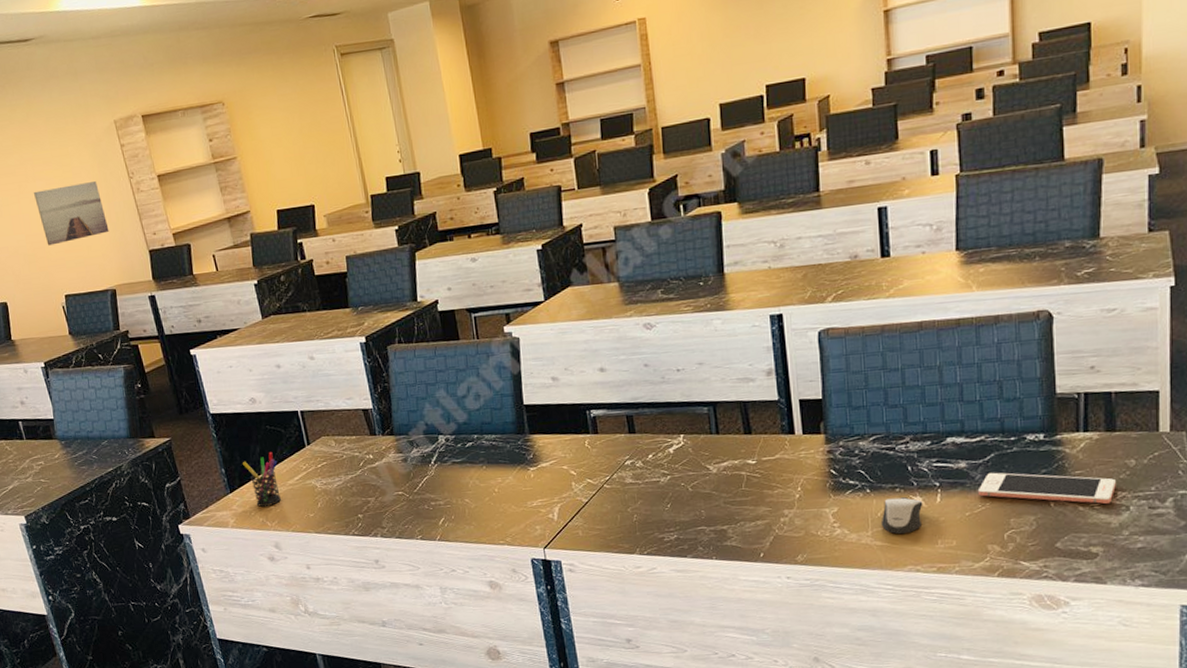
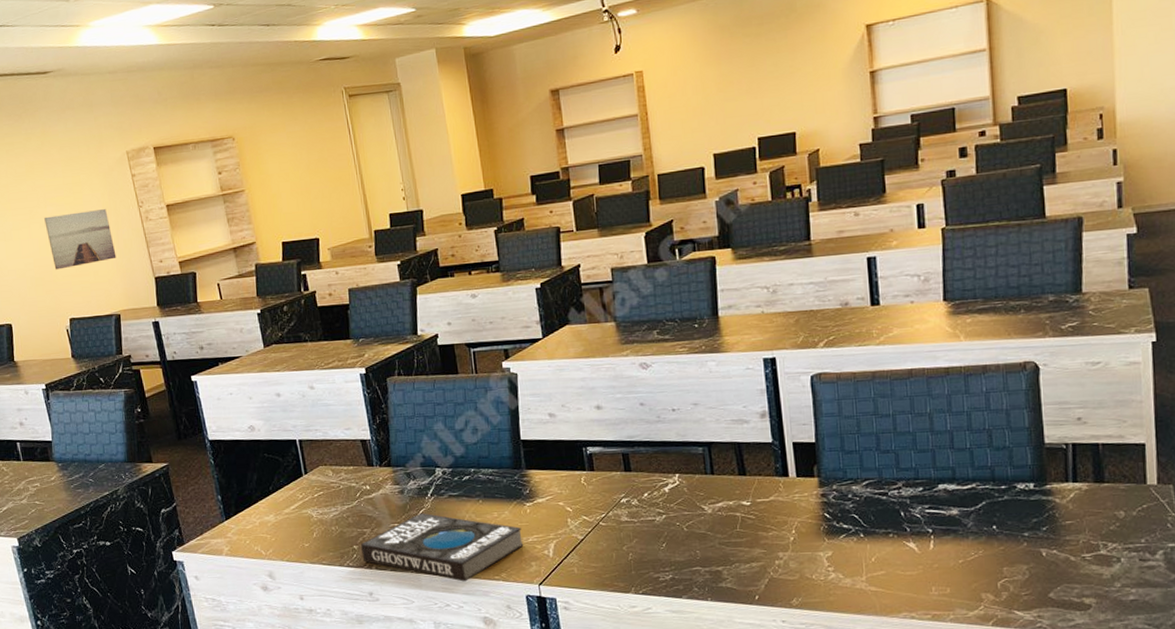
pen holder: present [242,451,282,507] -> none [238,479,277,535]
book: none [366,480,528,547] -> present [361,513,524,582]
computer mouse: present [880,497,923,535] -> none [875,543,917,581]
cell phone: present [977,472,1116,504] -> none [970,520,1106,555]

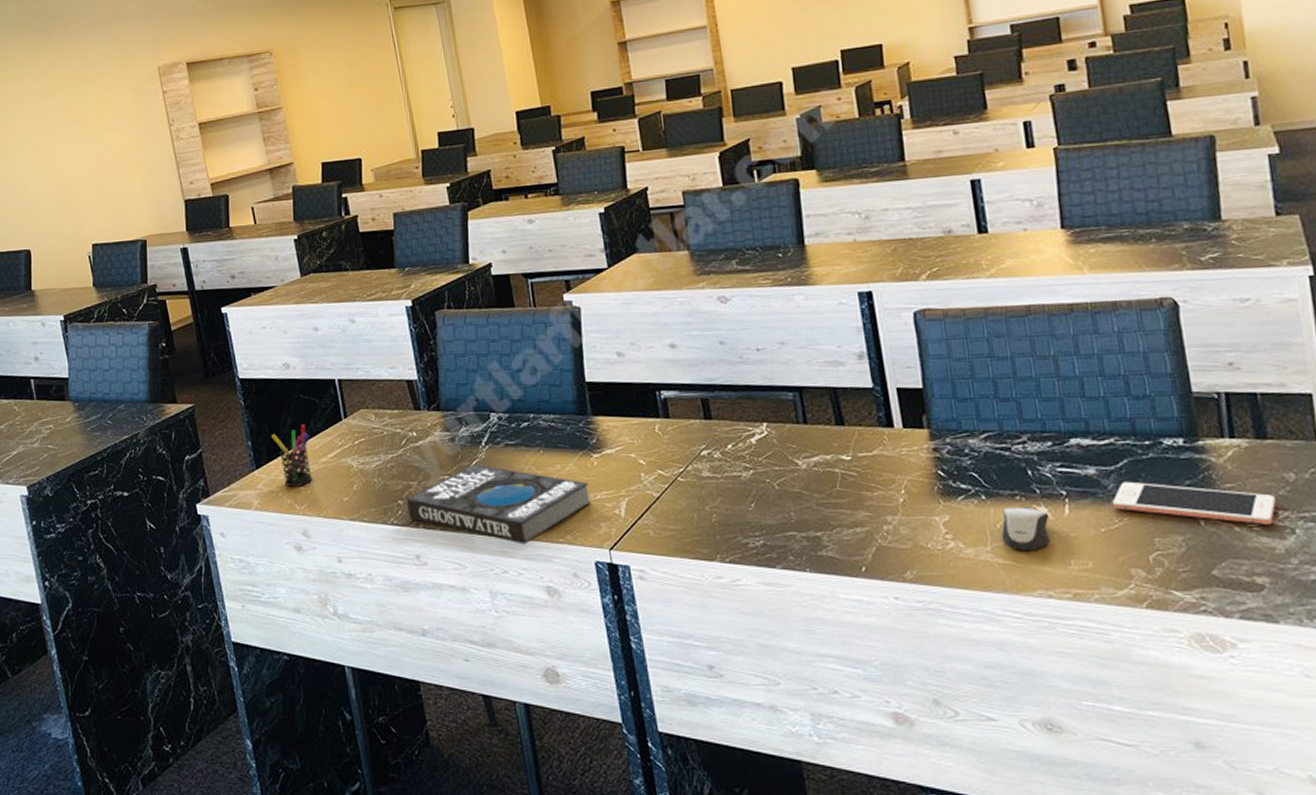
wall art: present [44,209,117,270] -> none [69,127,144,192]
pen holder: none [238,479,277,535] -> present [271,423,313,487]
computer mouse: none [875,543,917,581] -> present [1001,507,1050,552]
cell phone: none [970,520,1106,555] -> present [1112,481,1276,525]

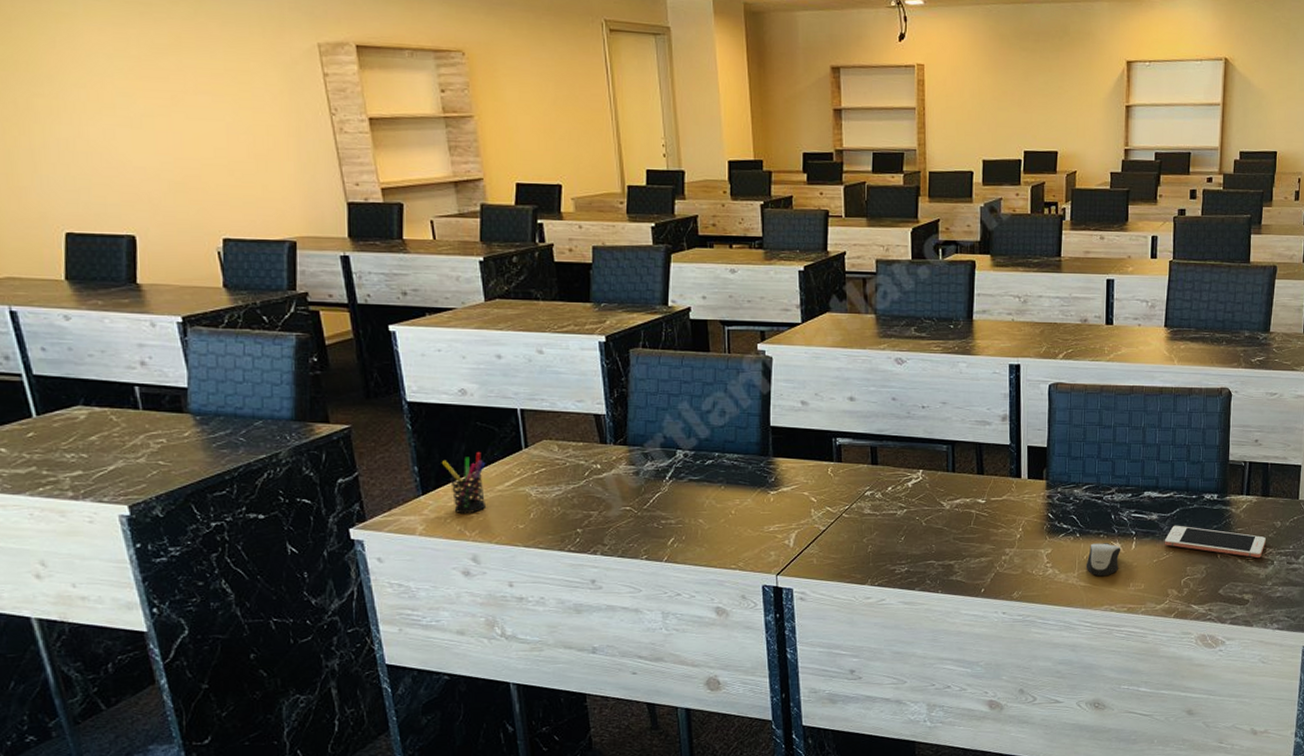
book: present [407,464,591,545] -> none [586,496,764,570]

